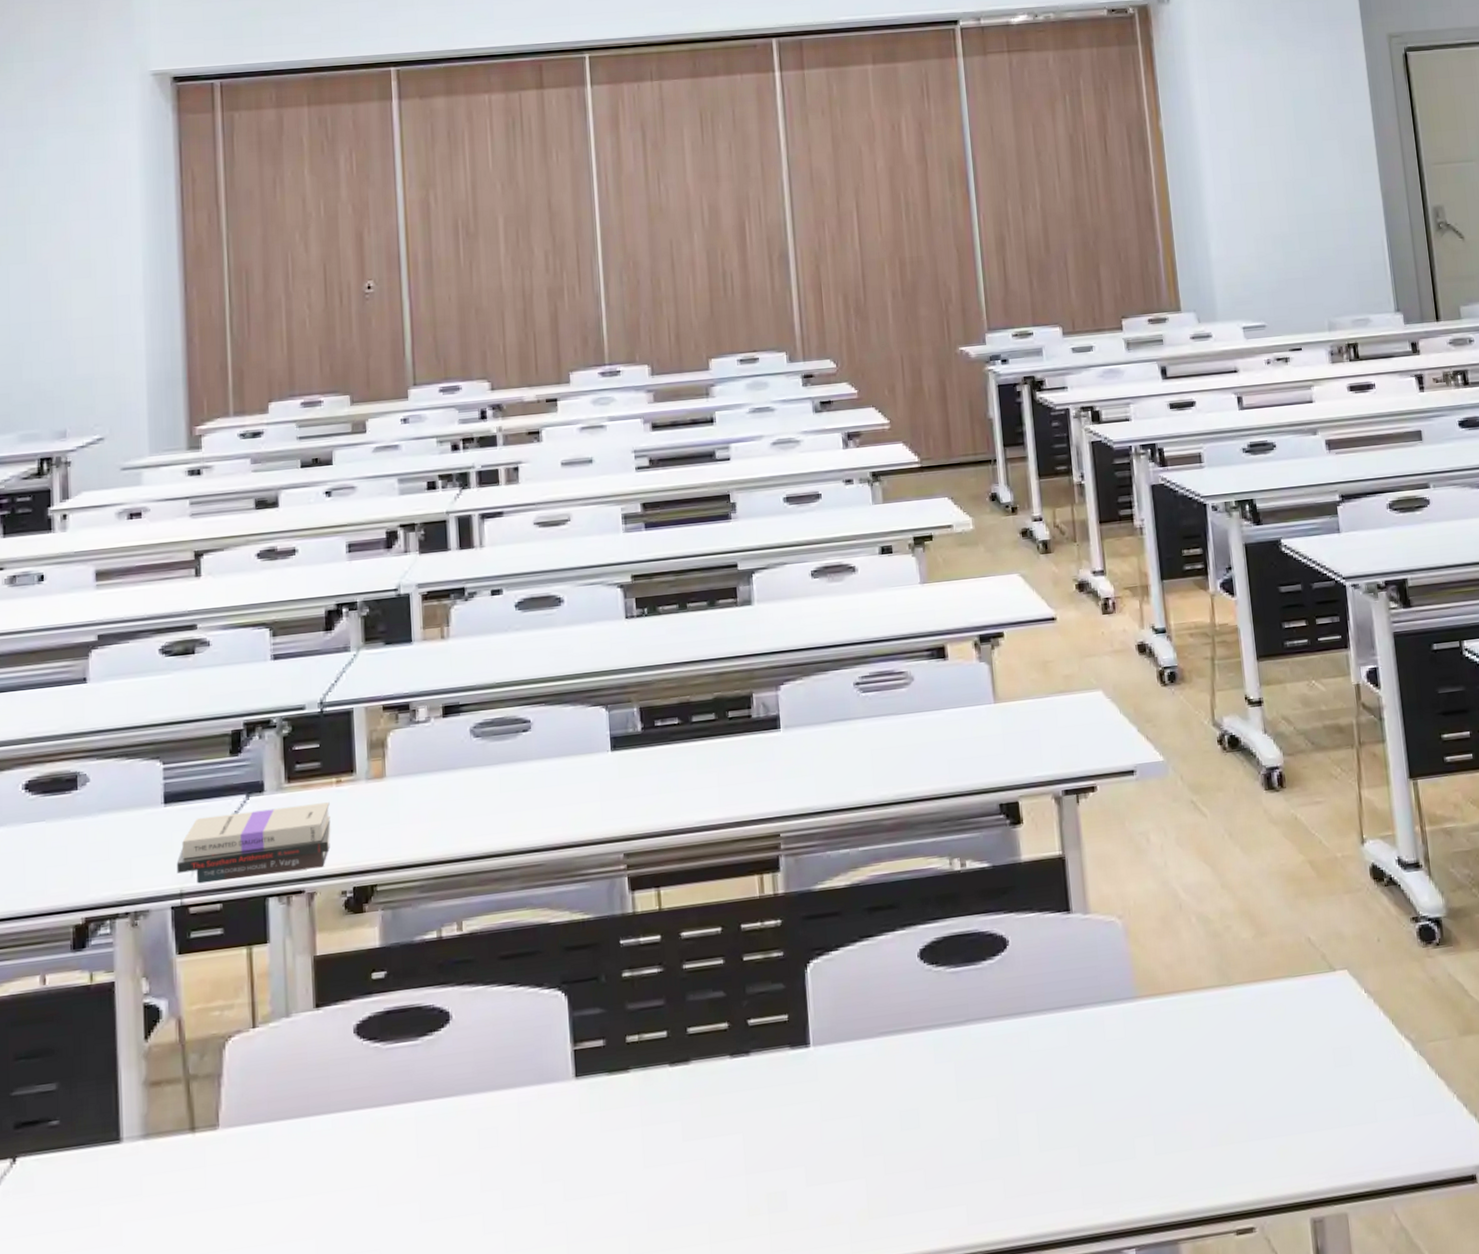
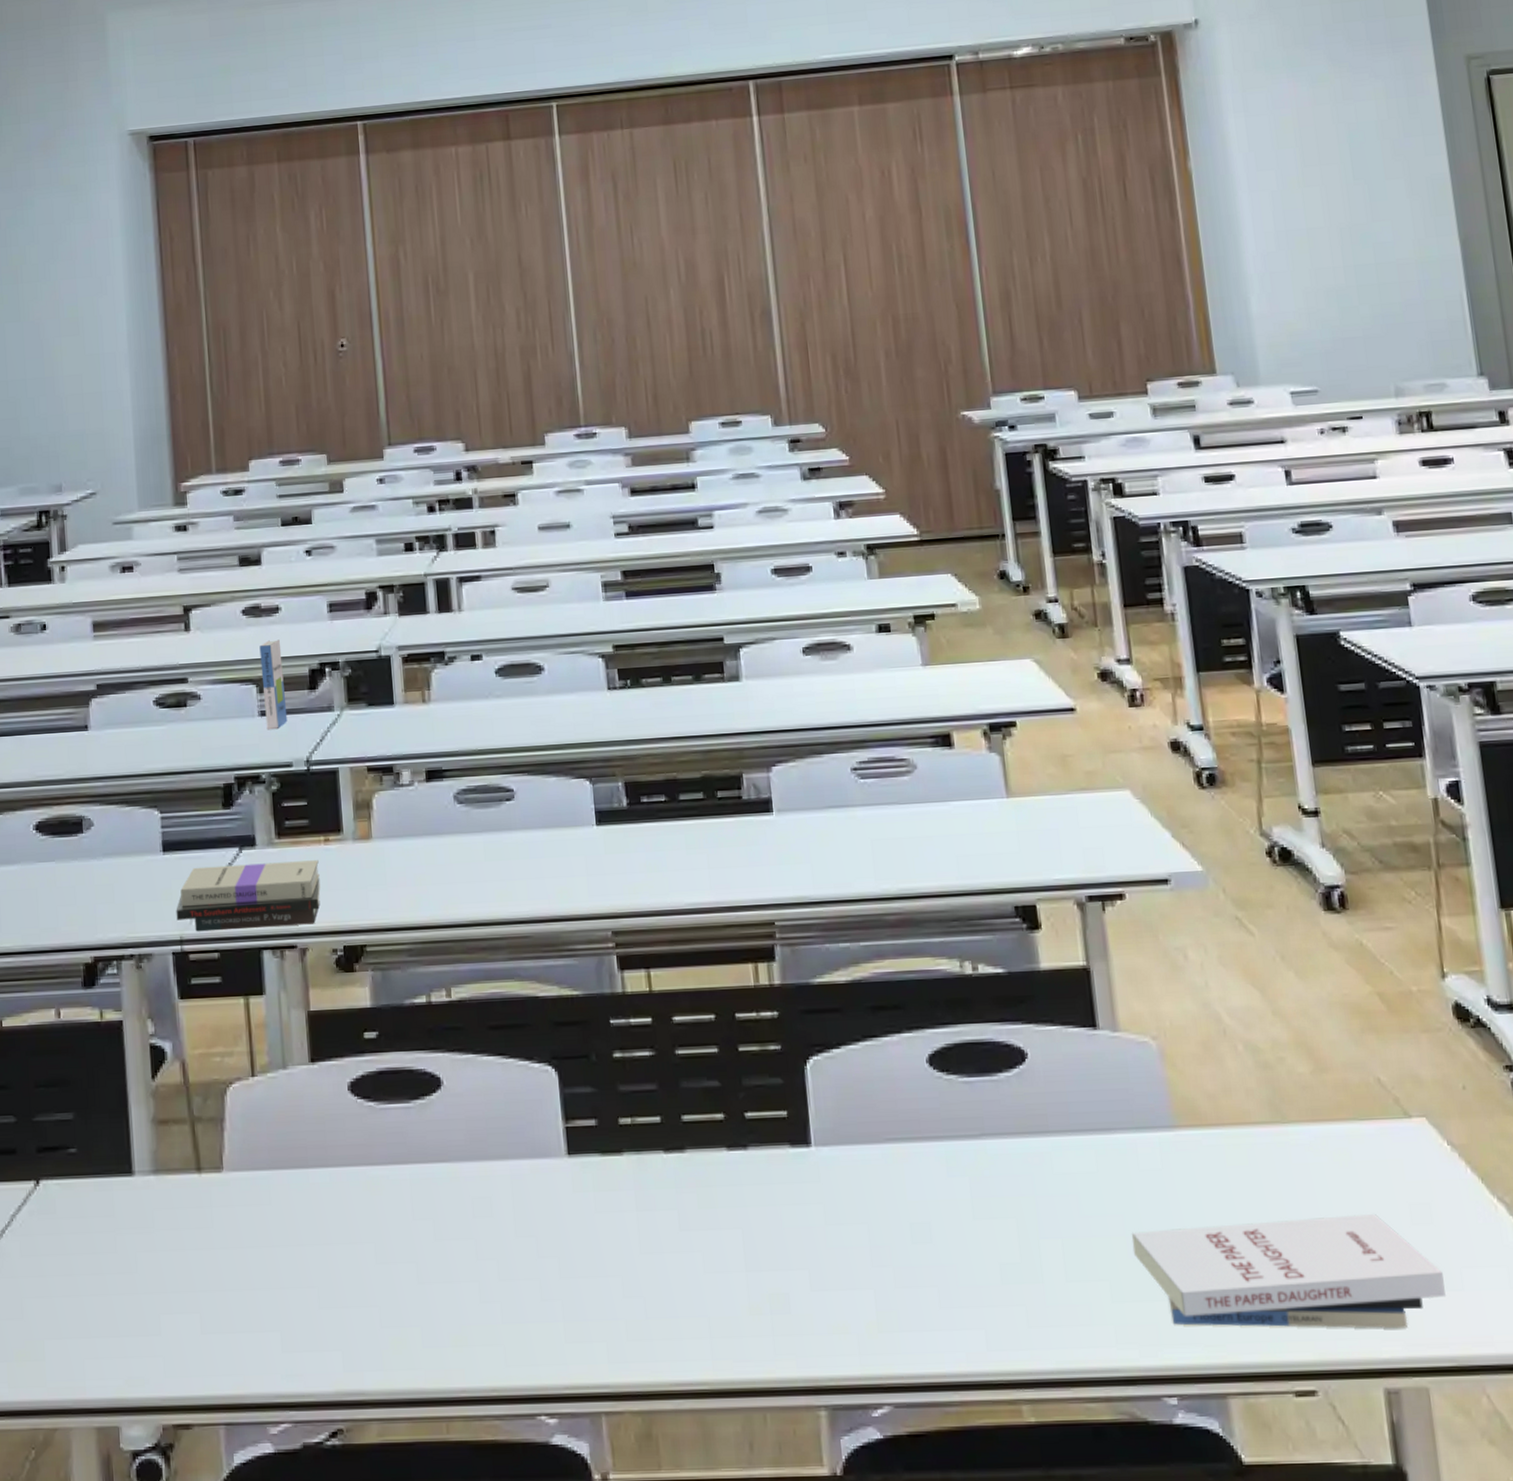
book: none [274,582,302,674] -> present [259,639,288,730]
books: none [1097,1061,1362,1181] -> present [1131,1214,1446,1329]

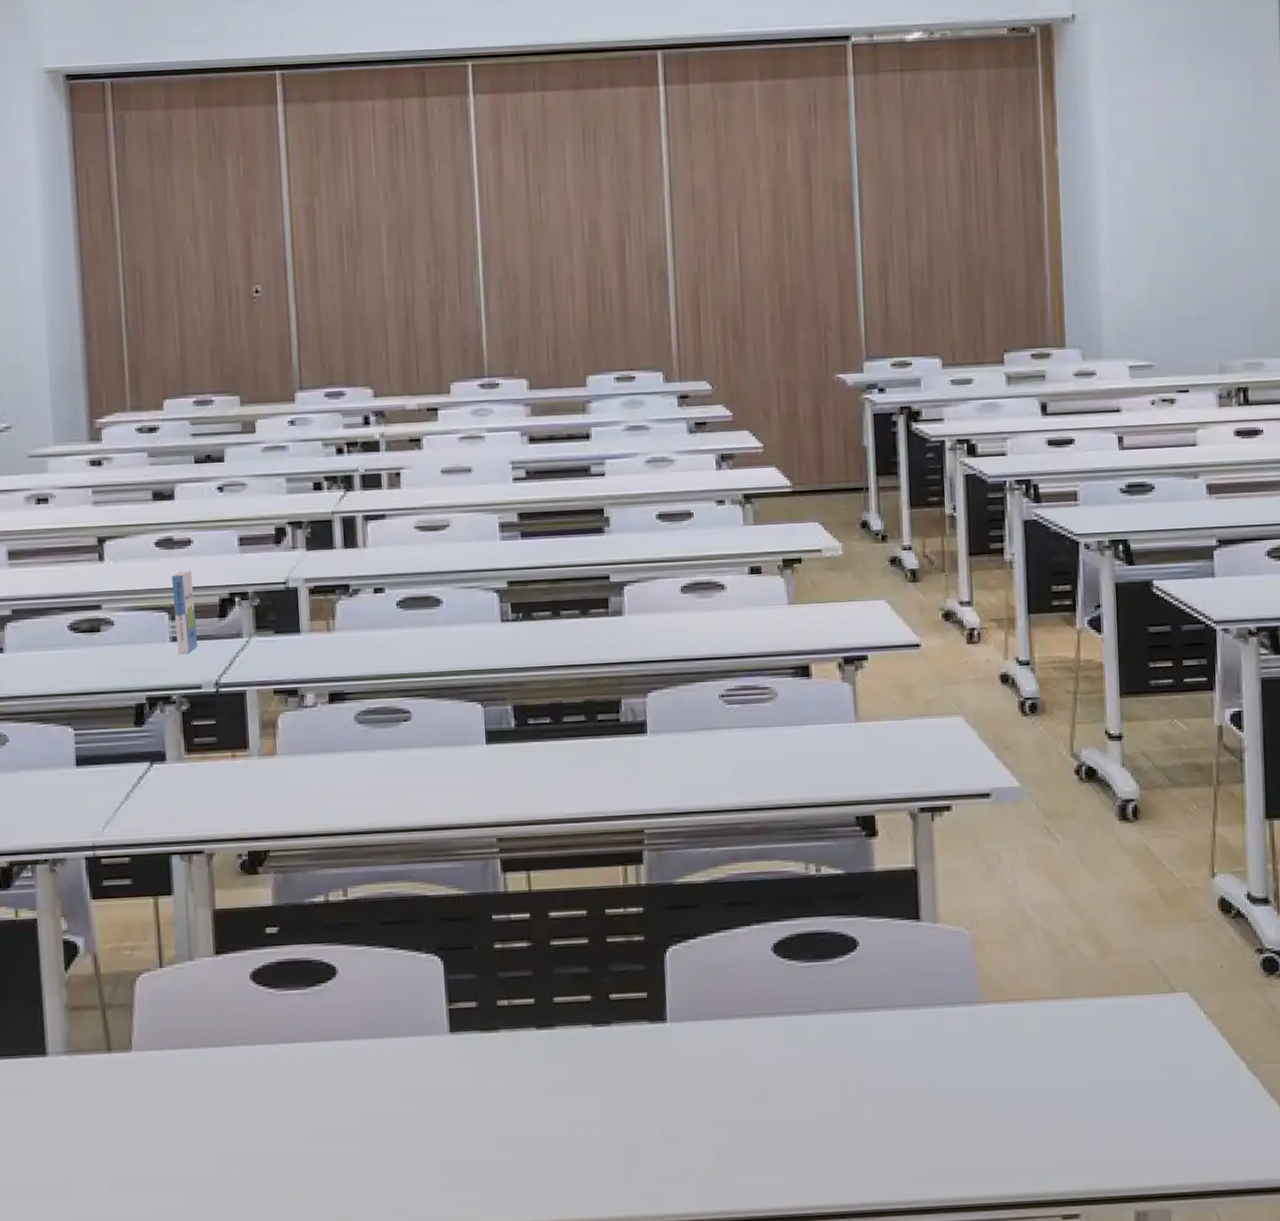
books: present [176,860,321,932] -> none [88,774,227,839]
books: present [1131,1214,1446,1329] -> none [936,1071,1191,1164]

